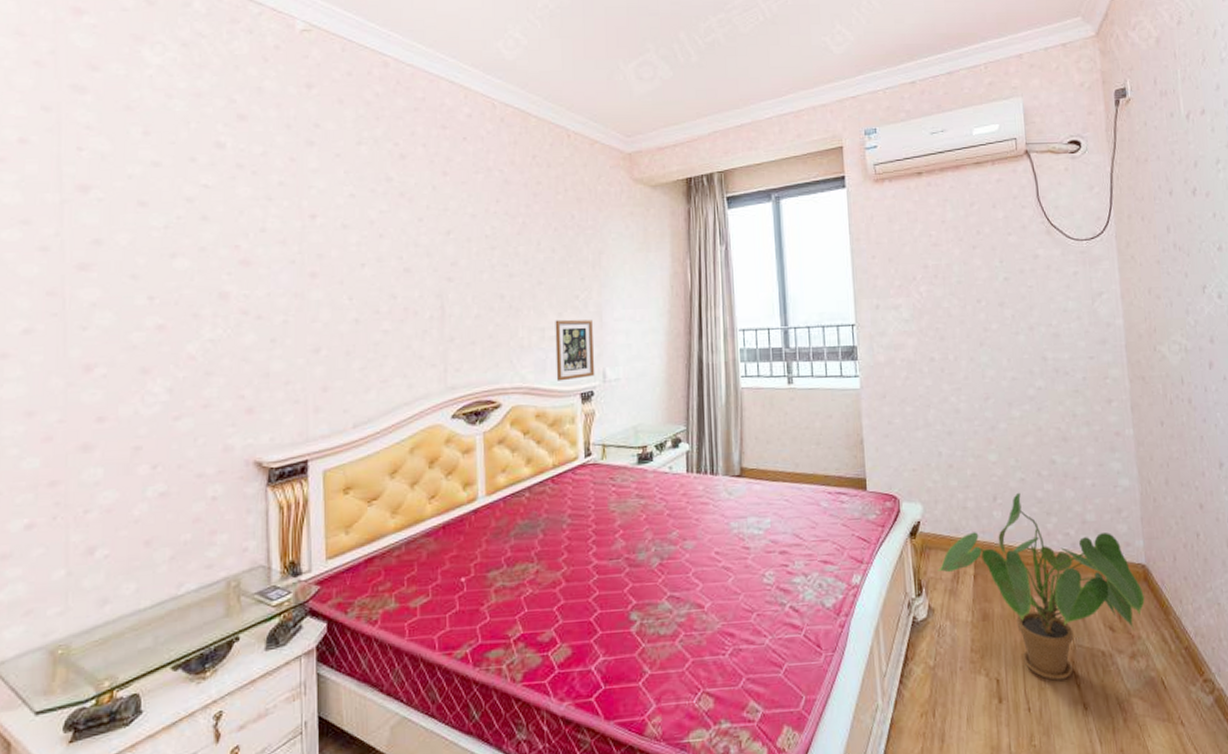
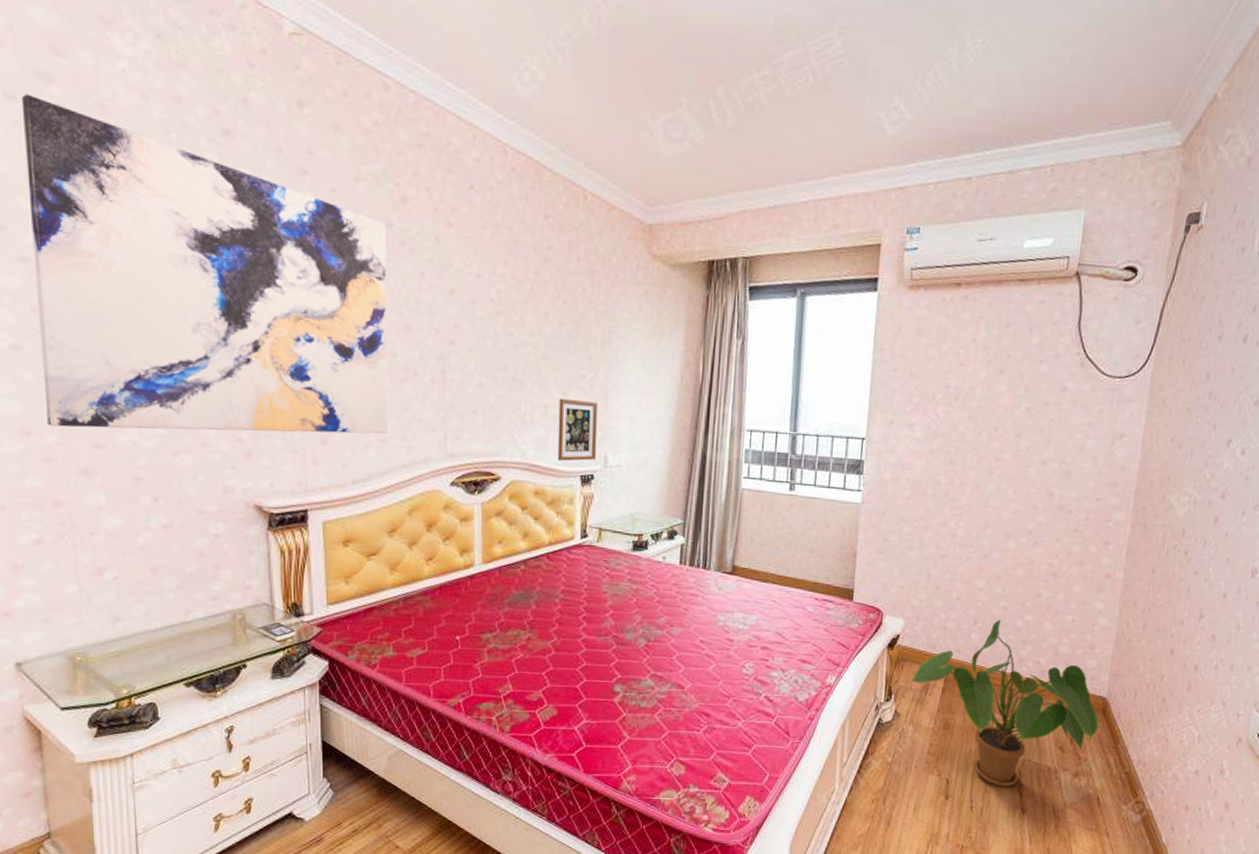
wall art: none [51,104,389,405] -> present [21,93,388,434]

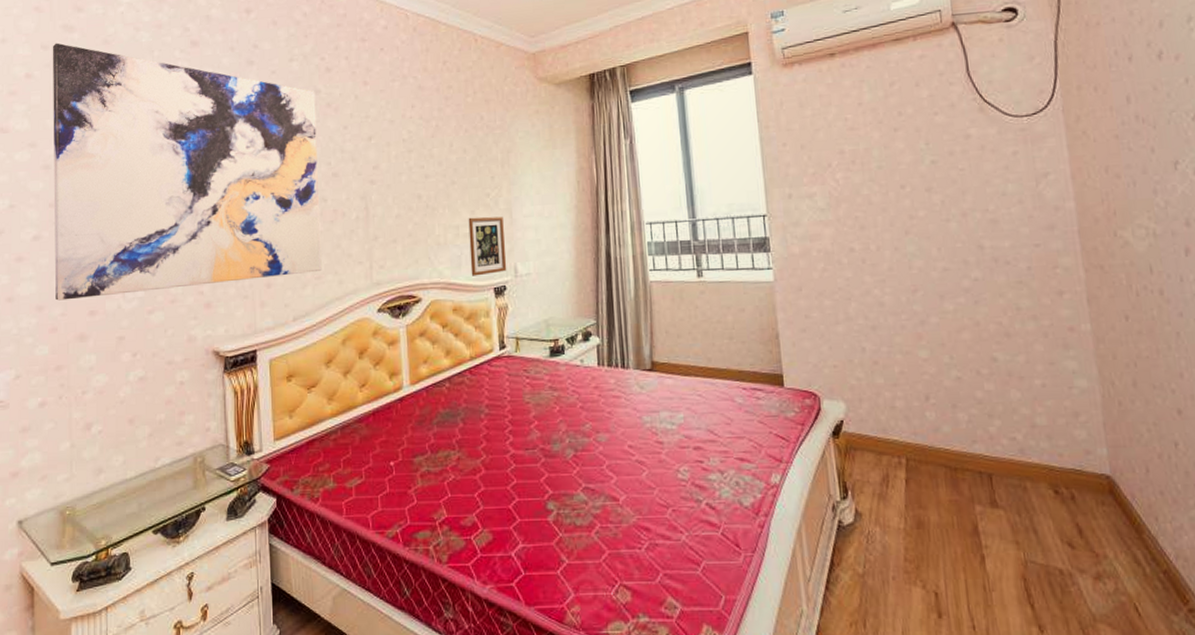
house plant: present [908,619,1099,787] -> none [864,391,1111,598]

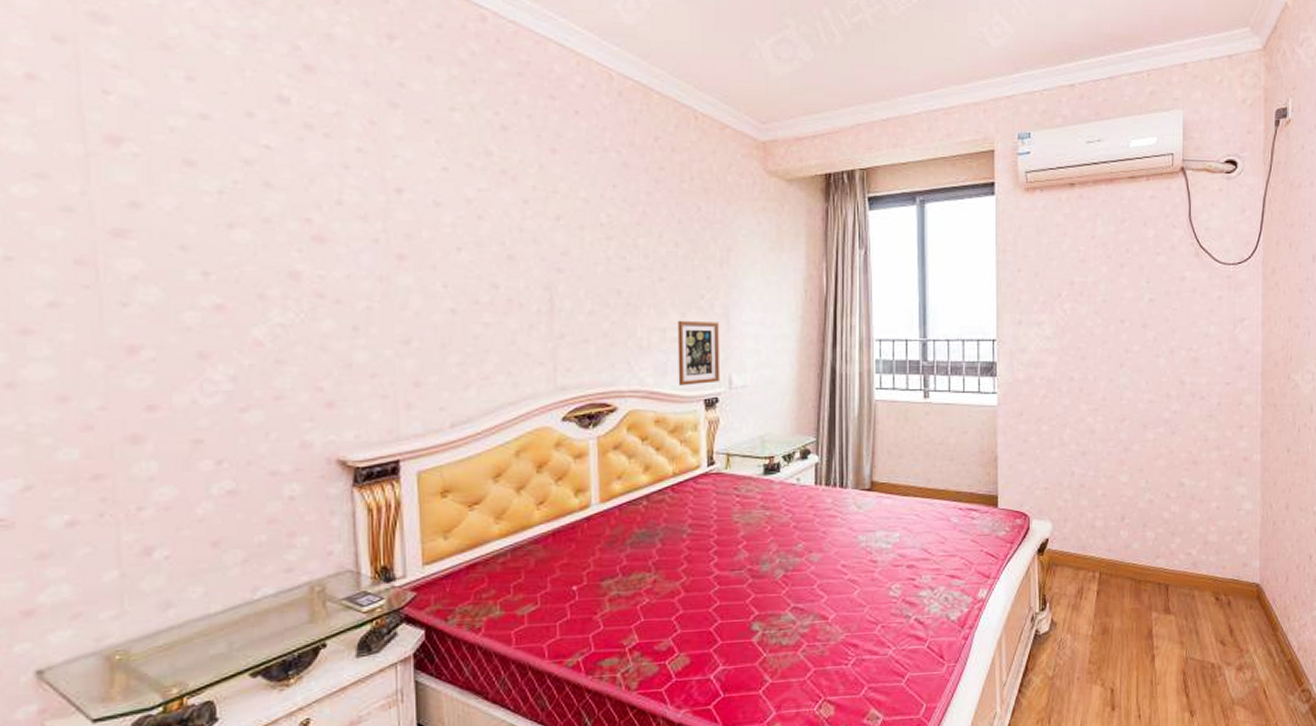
wall art: present [52,42,322,301] -> none [71,36,490,390]

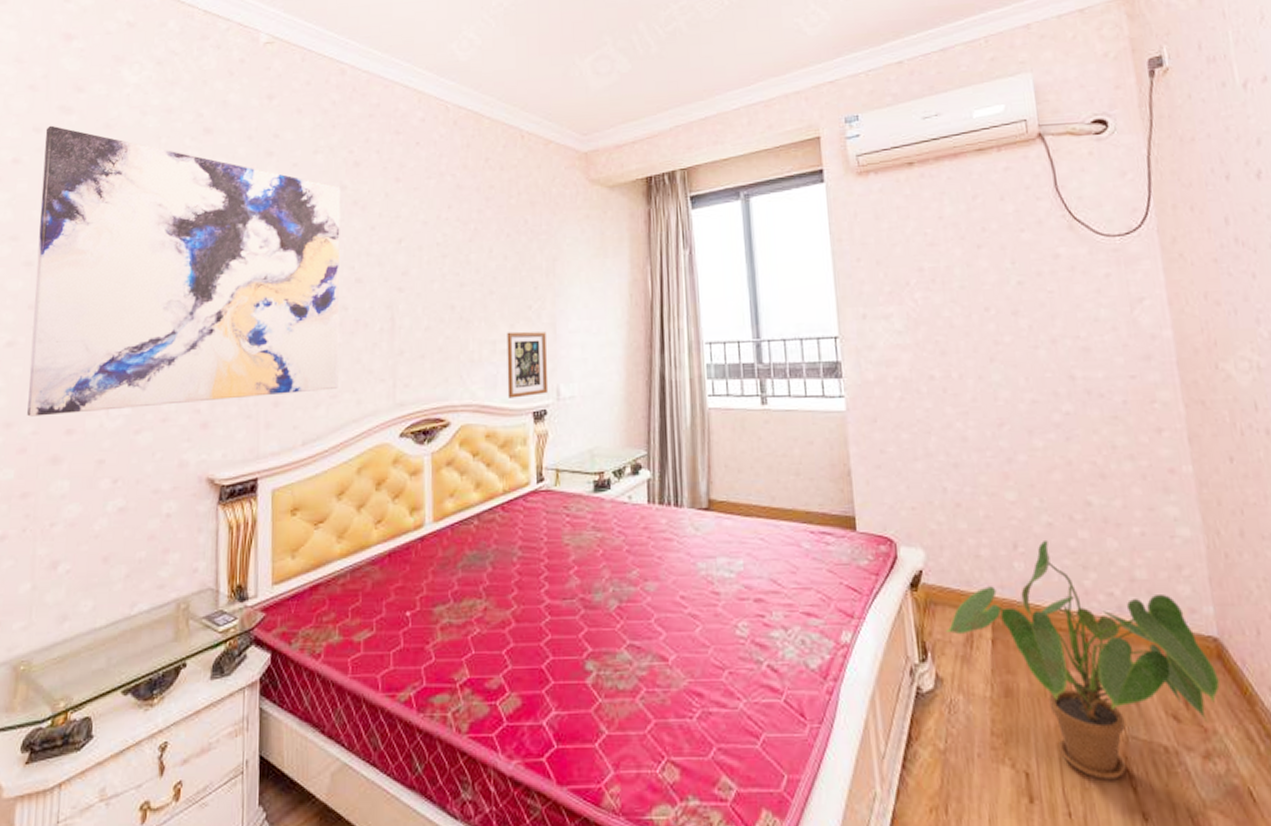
wall art: none [71,36,490,390] -> present [27,125,341,417]
house plant: none [1062,513,1256,690] -> present [945,539,1220,780]

